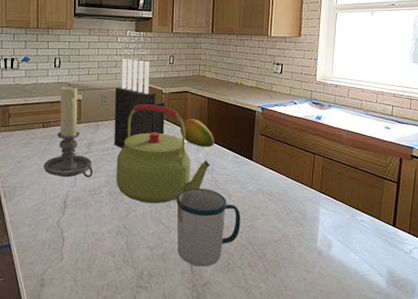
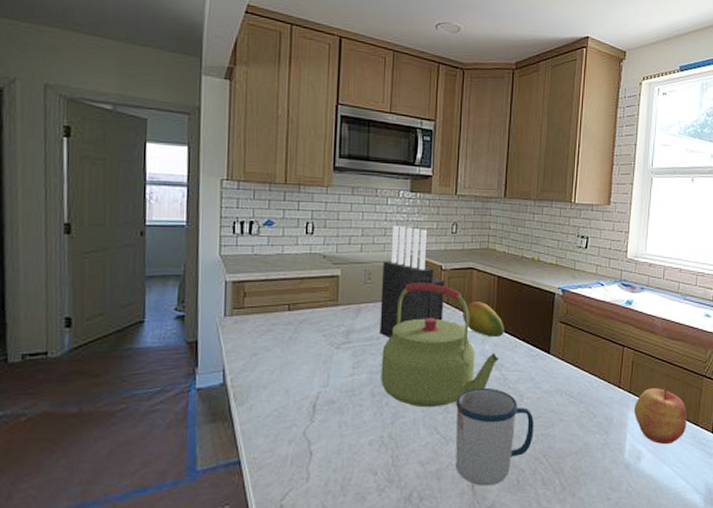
candle holder: present [43,85,94,178] -> none [287,257,352,375]
apple: none [325,189,371,236] -> present [634,388,687,445]

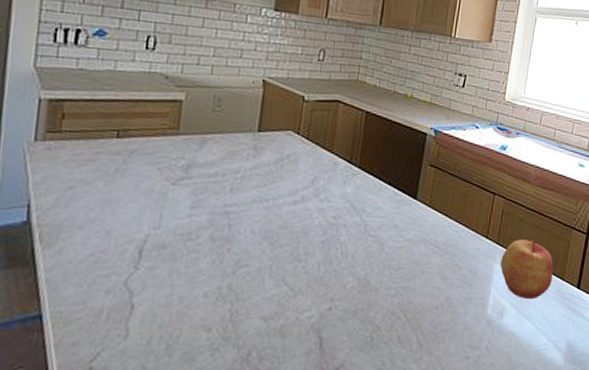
knife block: present [379,225,444,337] -> none [226,47,306,174]
kettle: present [381,282,499,408] -> none [223,113,361,256]
mug: present [455,387,534,486] -> none [303,234,394,344]
fruit: present [463,302,504,338] -> none [323,138,369,180]

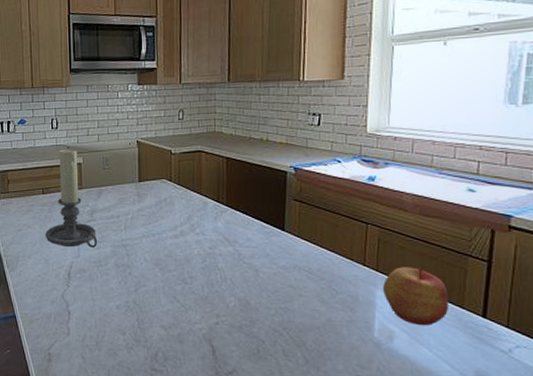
candle holder: none [111,78,191,215] -> present [45,148,98,248]

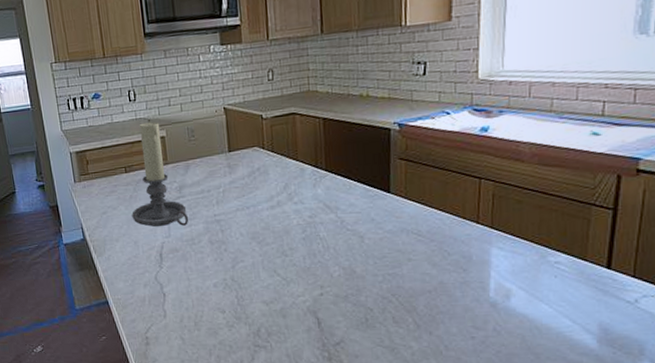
apple: present [383,267,450,326] -> none [499,221,571,282]

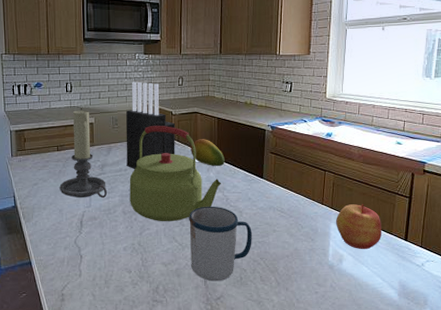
knife block: none [204,80,270,189] -> present [125,81,175,169]
kettle: none [214,133,334,252] -> present [129,125,222,222]
fruit: none [289,146,336,181] -> present [191,139,225,167]
mug: none [292,230,379,324] -> present [189,206,252,282]
apple: none [499,221,571,282] -> present [336,204,382,250]

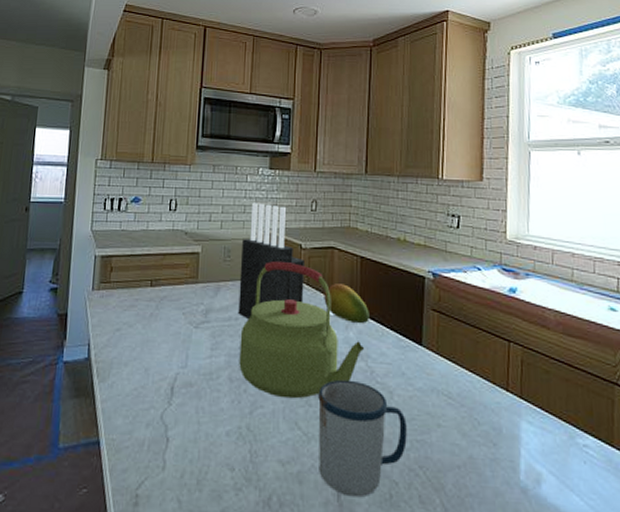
candle holder: present [59,109,108,198] -> none [148,234,211,356]
apple: present [336,204,382,250] -> none [528,394,599,468]

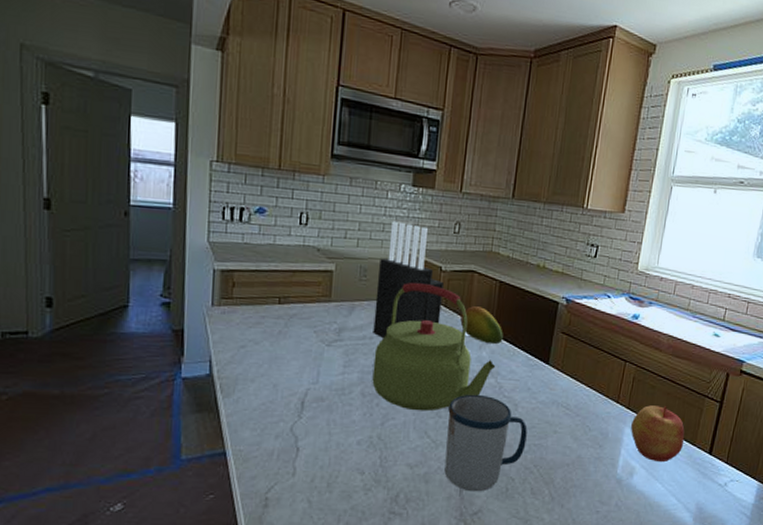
apple: none [528,394,599,468] -> present [631,405,685,463]

